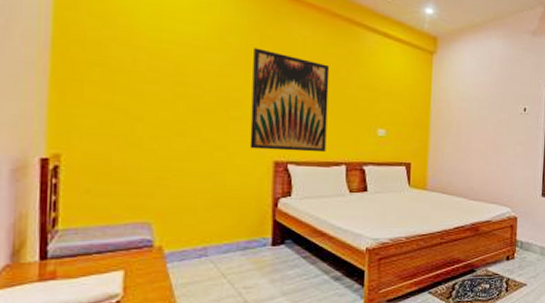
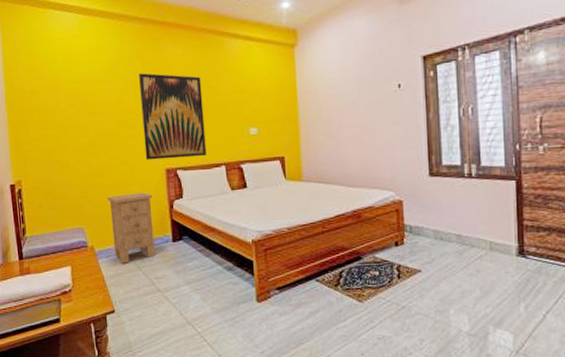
nightstand: none [191,185,252,269] -> present [107,193,156,264]

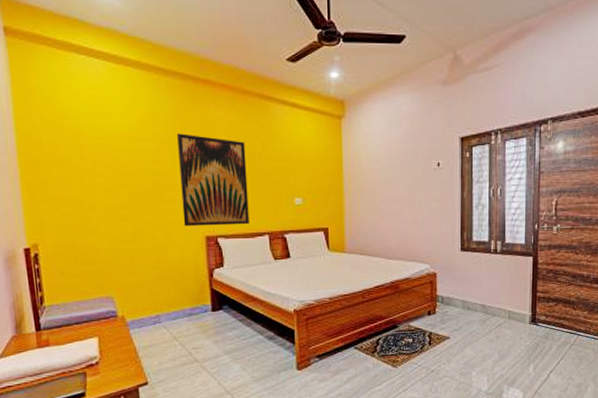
nightstand: present [107,193,156,264] -> none [140,260,193,334]

